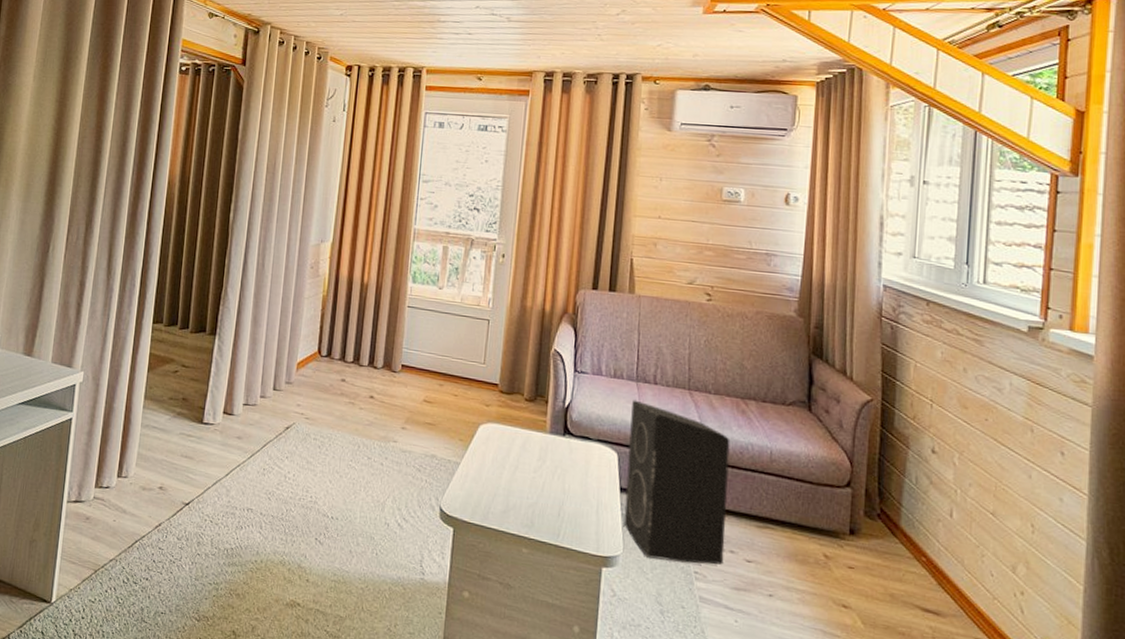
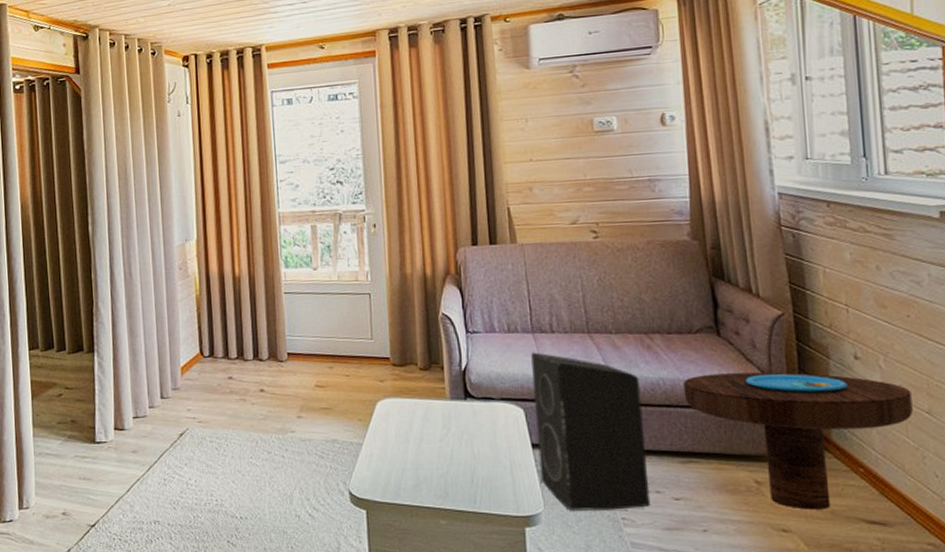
side table: none [769,446,979,592] -> present [683,372,913,510]

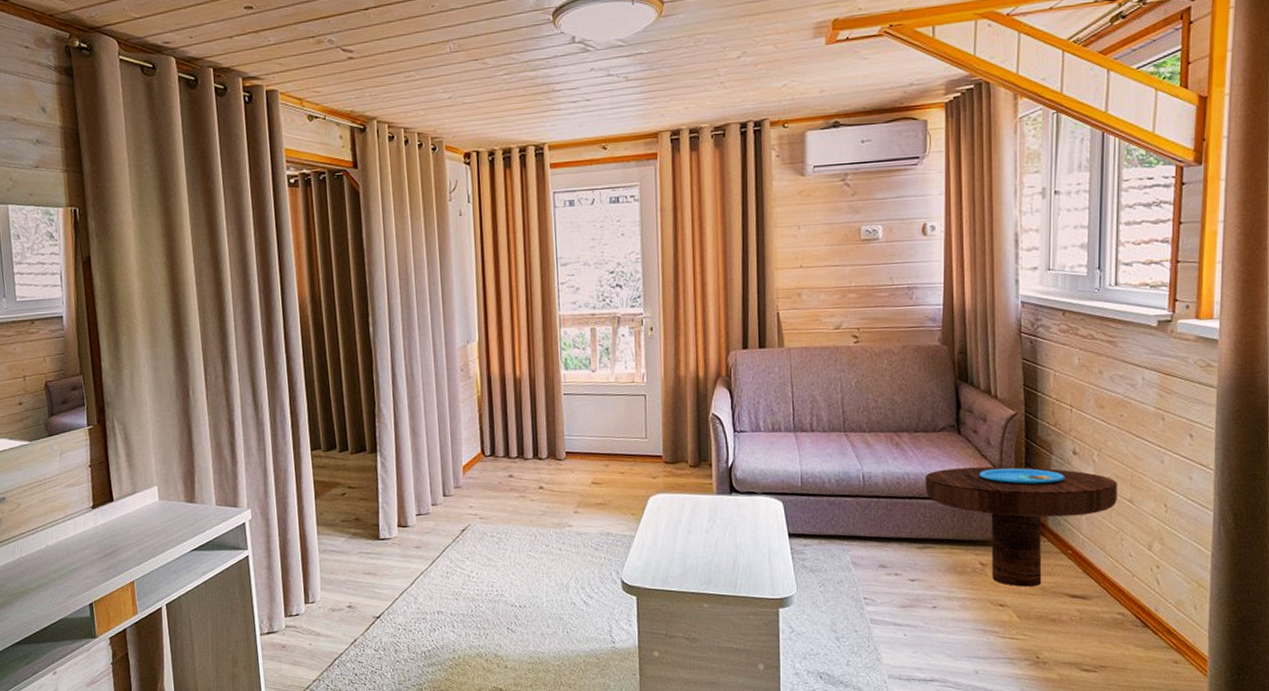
speaker: present [531,352,651,511] -> none [792,449,890,593]

